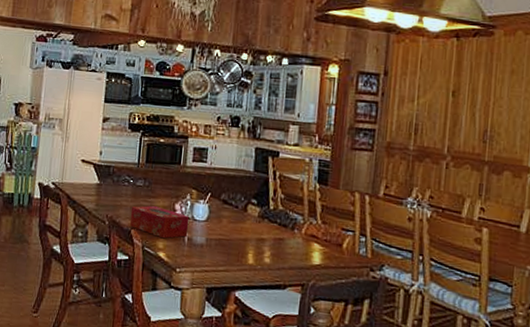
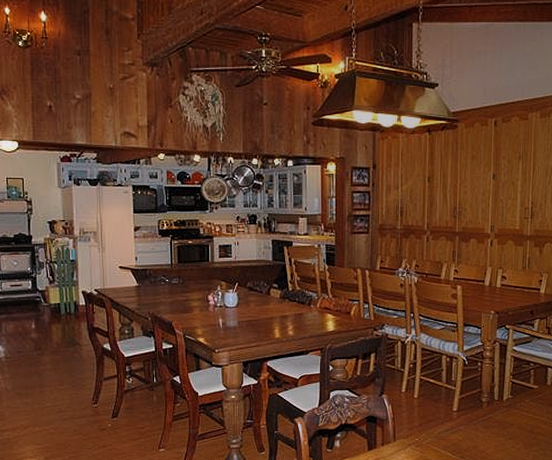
tissue box: present [130,205,190,239] -> none [170,300,222,326]

